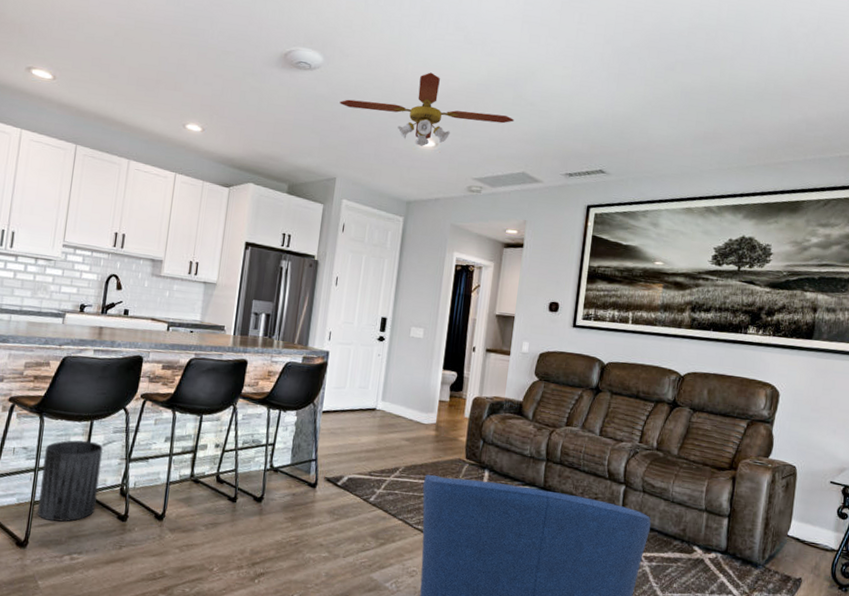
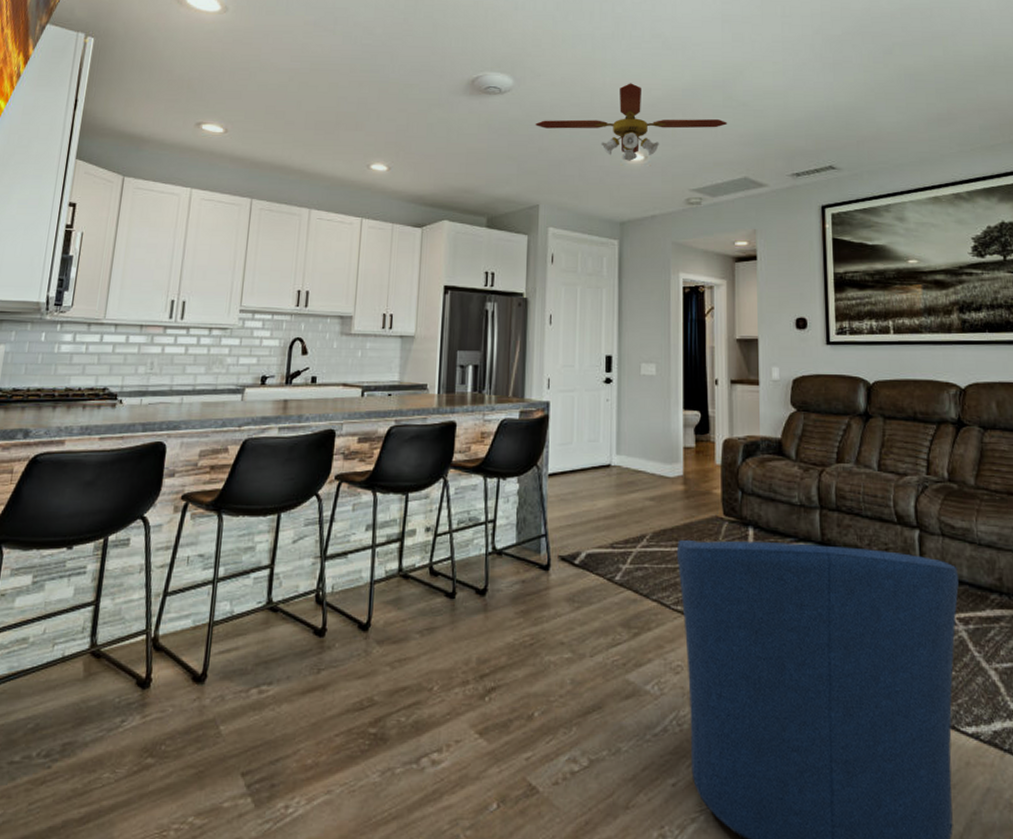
trash can: present [37,440,103,522] -> none [217,538,293,645]

